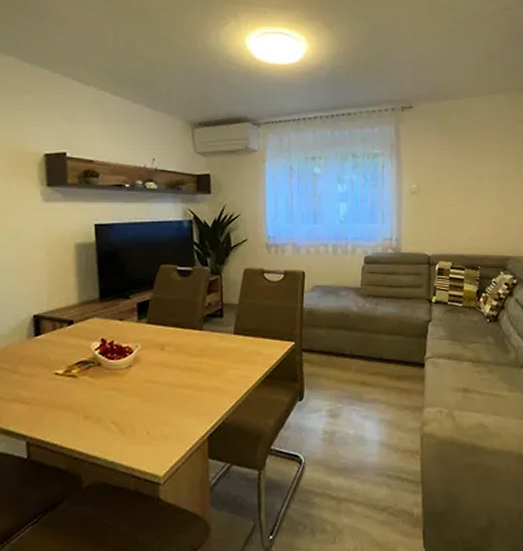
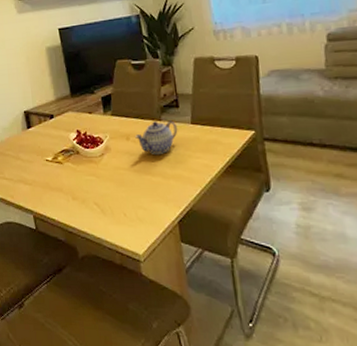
teapot: none [171,330,219,366] -> present [135,120,178,154]

